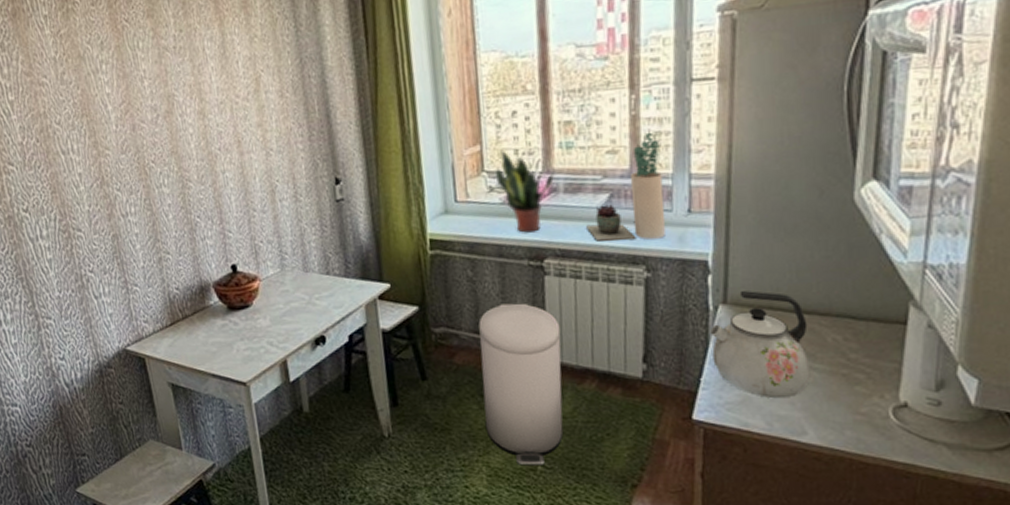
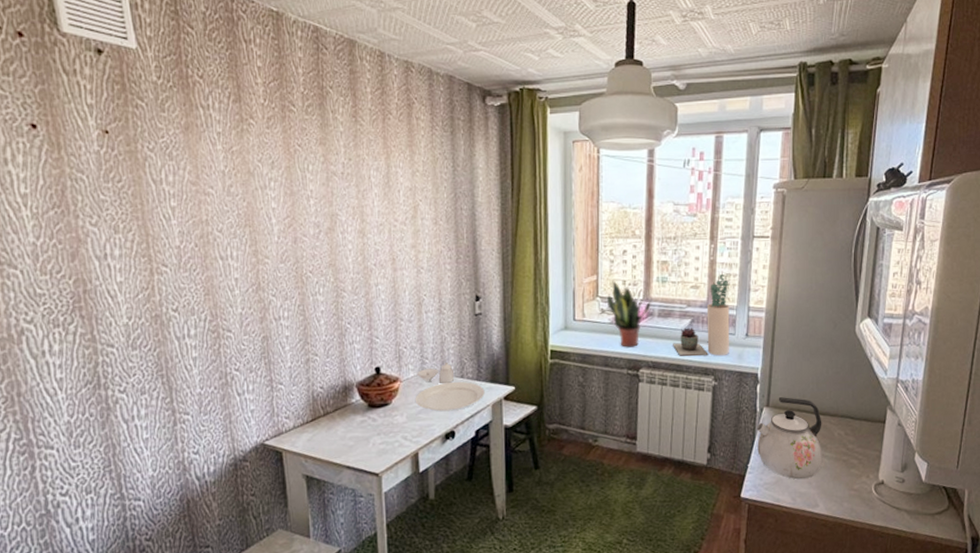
sugar bowl: none [276,256,319,283] -> present [416,362,454,384]
plate: none [277,278,356,314] -> present [415,381,485,412]
pedal bin: present [478,303,564,467] -> none [584,404,648,540]

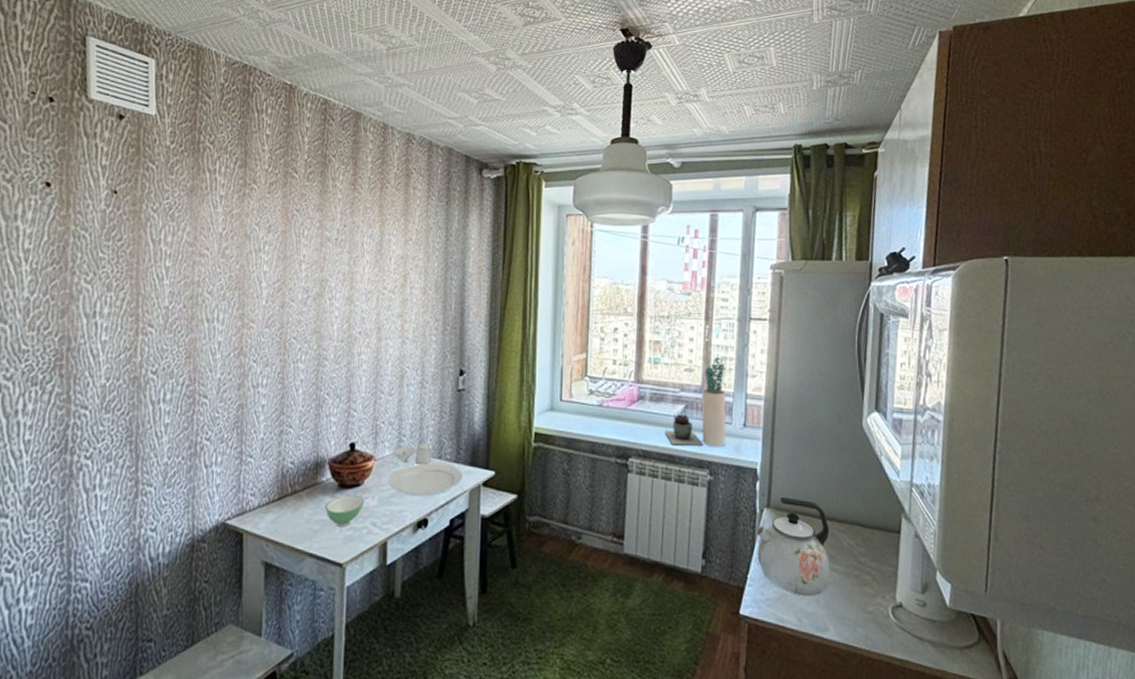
bowl: none [358,413,394,443] -> present [325,495,364,528]
potted plant: present [606,280,651,347] -> none [595,359,642,433]

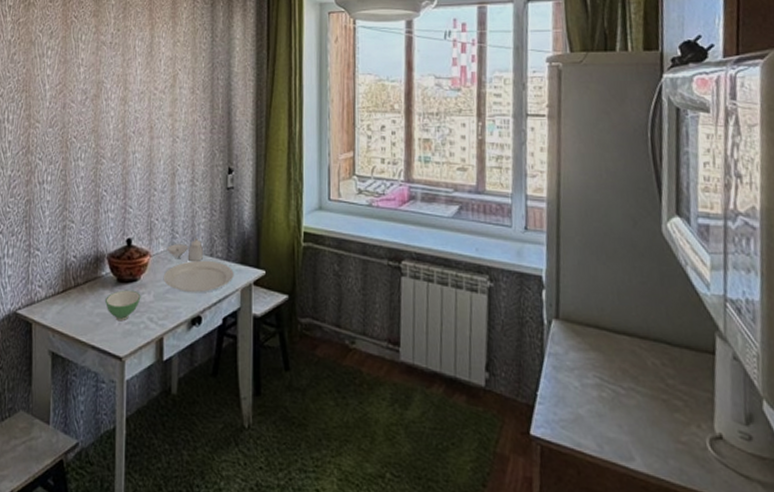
succulent plant: present [665,414,703,447] -> none [439,215,481,251]
vase: present [701,354,727,448] -> none [476,152,507,253]
kettle: present [757,497,832,596] -> none [545,308,635,420]

